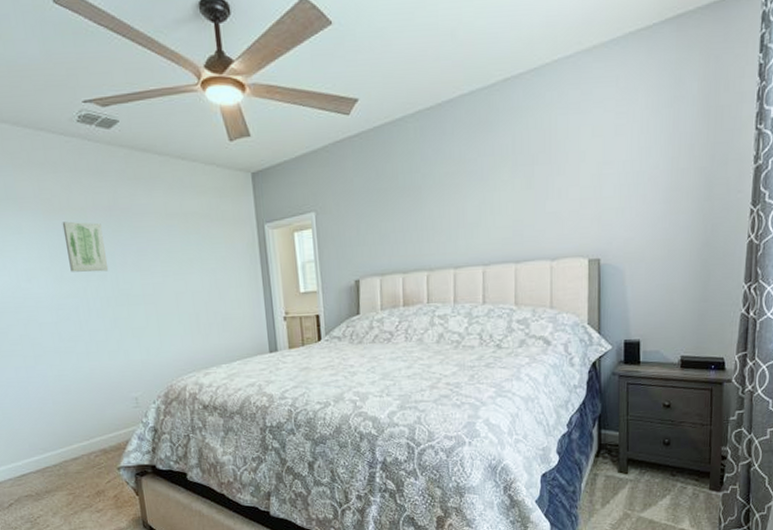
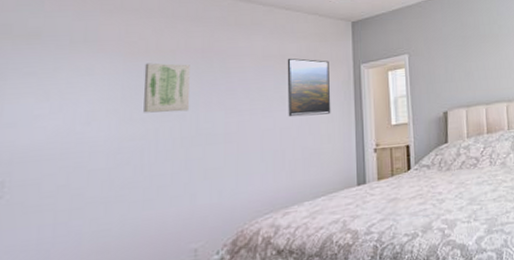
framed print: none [189,216,239,281] -> present [287,58,331,117]

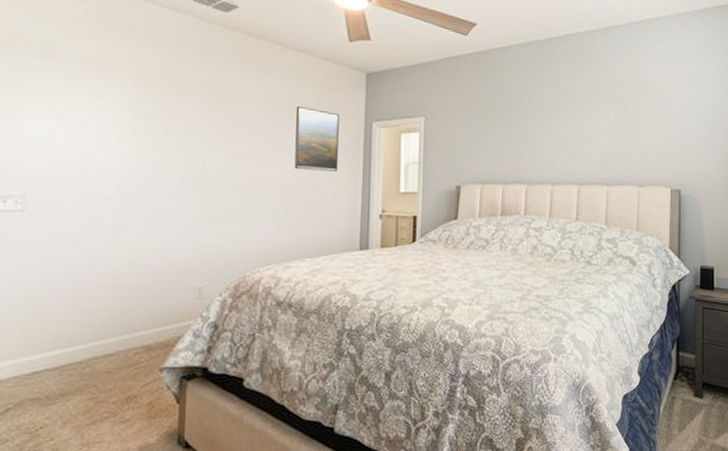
wall art: present [143,63,190,113] -> none [152,93,198,149]

